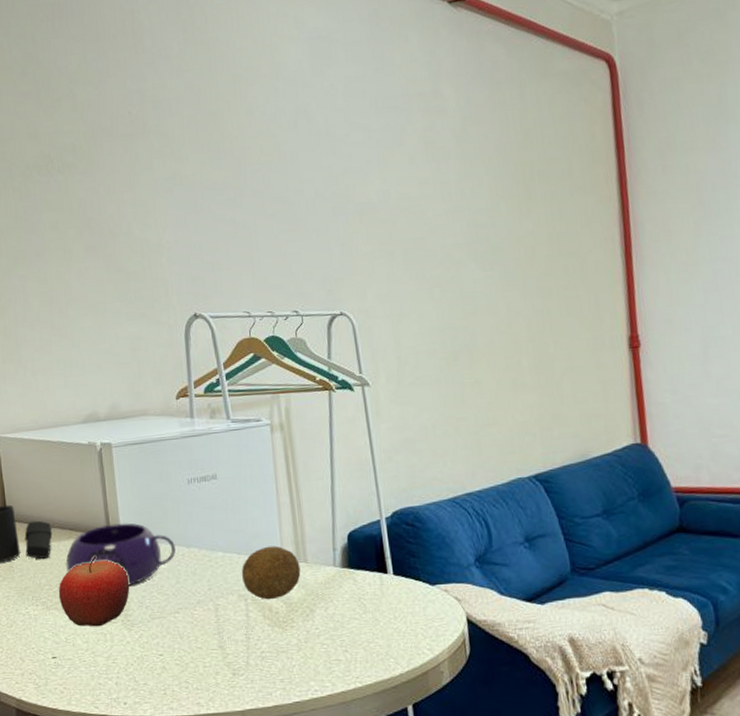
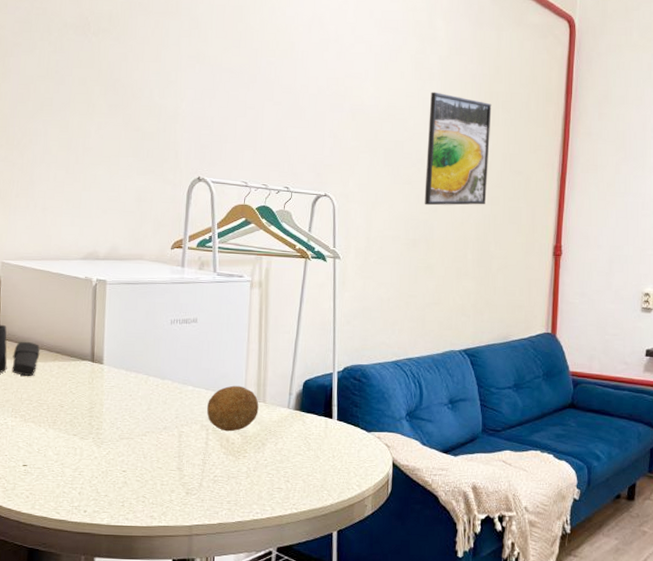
fruit: present [58,556,130,627] -> none [37,379,105,442]
bowl: present [65,523,176,586] -> none [48,351,151,408]
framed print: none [448,173,535,309] -> present [424,92,492,206]

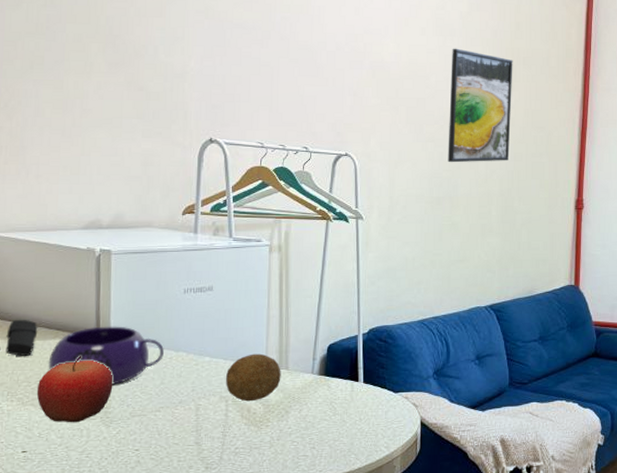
fruit: none [37,379,105,442] -> present [36,356,113,423]
bowl: none [48,351,151,408] -> present [48,326,164,385]

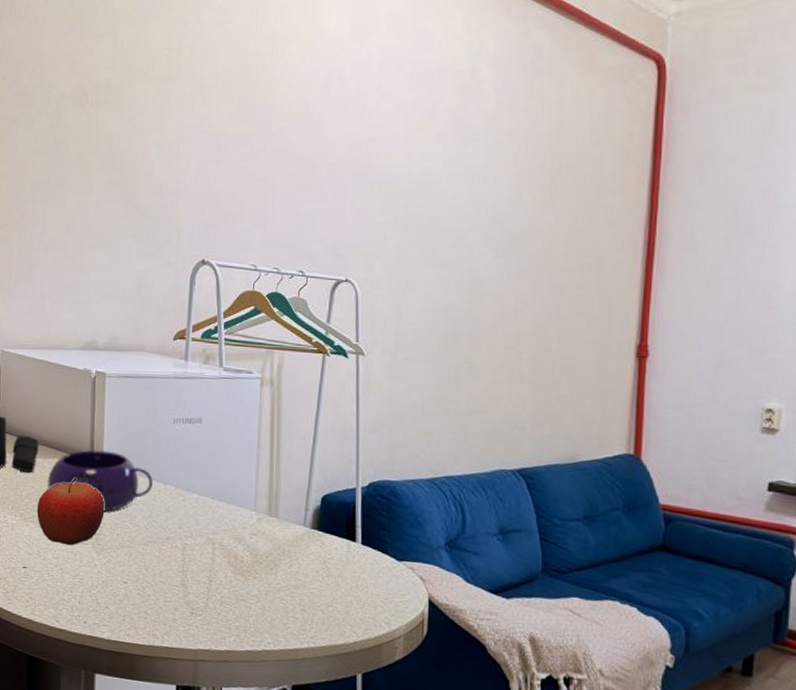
fruit: present [225,353,281,402] -> none [212,495,271,548]
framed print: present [448,48,513,163] -> none [467,155,553,293]

